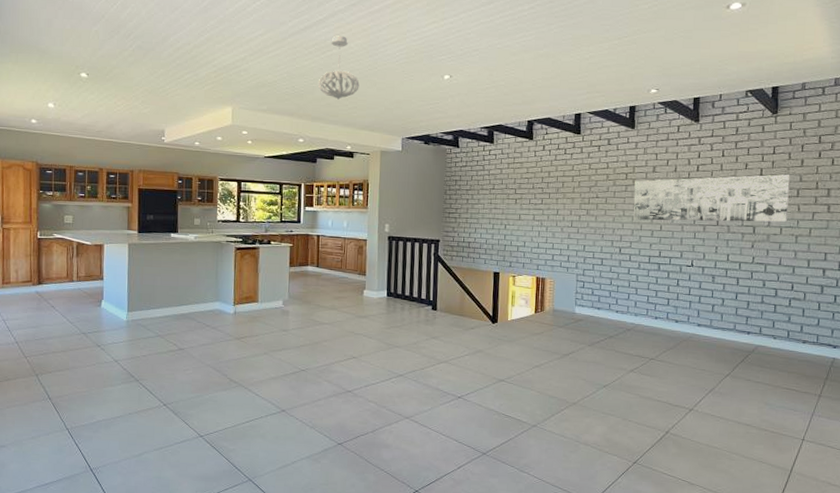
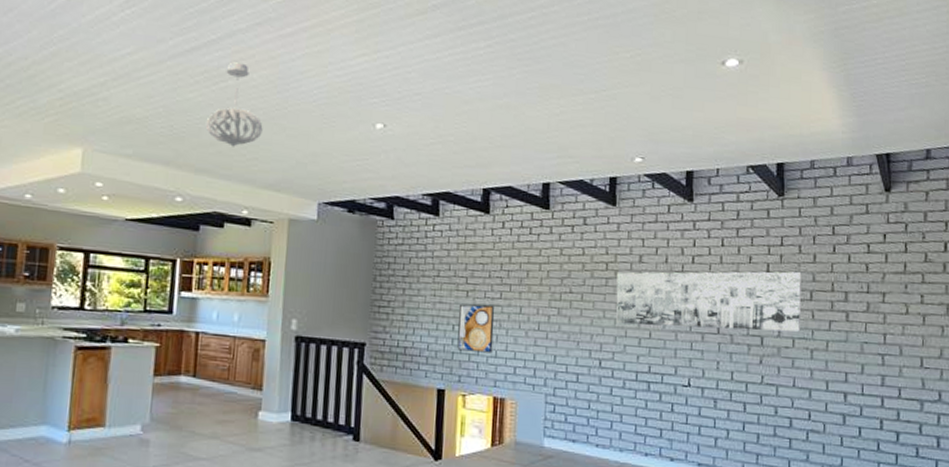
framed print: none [508,208,537,245] -> present [457,303,495,353]

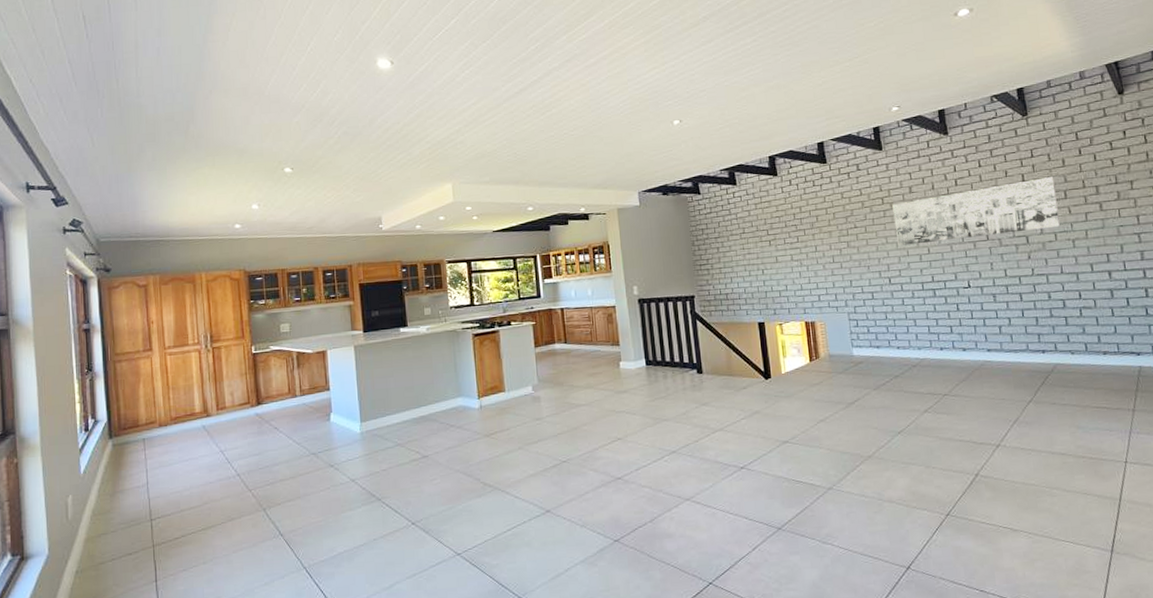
pendant light: present [205,62,263,147] -> none [540,94,585,161]
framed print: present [457,303,495,353] -> none [764,248,798,290]

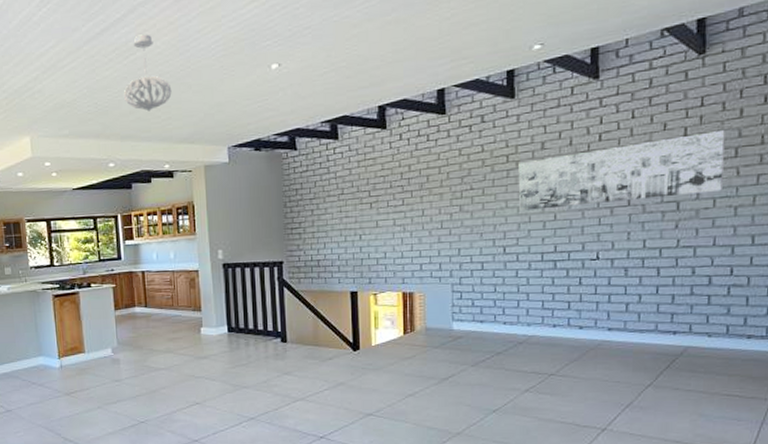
pendant light: none [540,94,585,161] -> present [123,34,172,112]

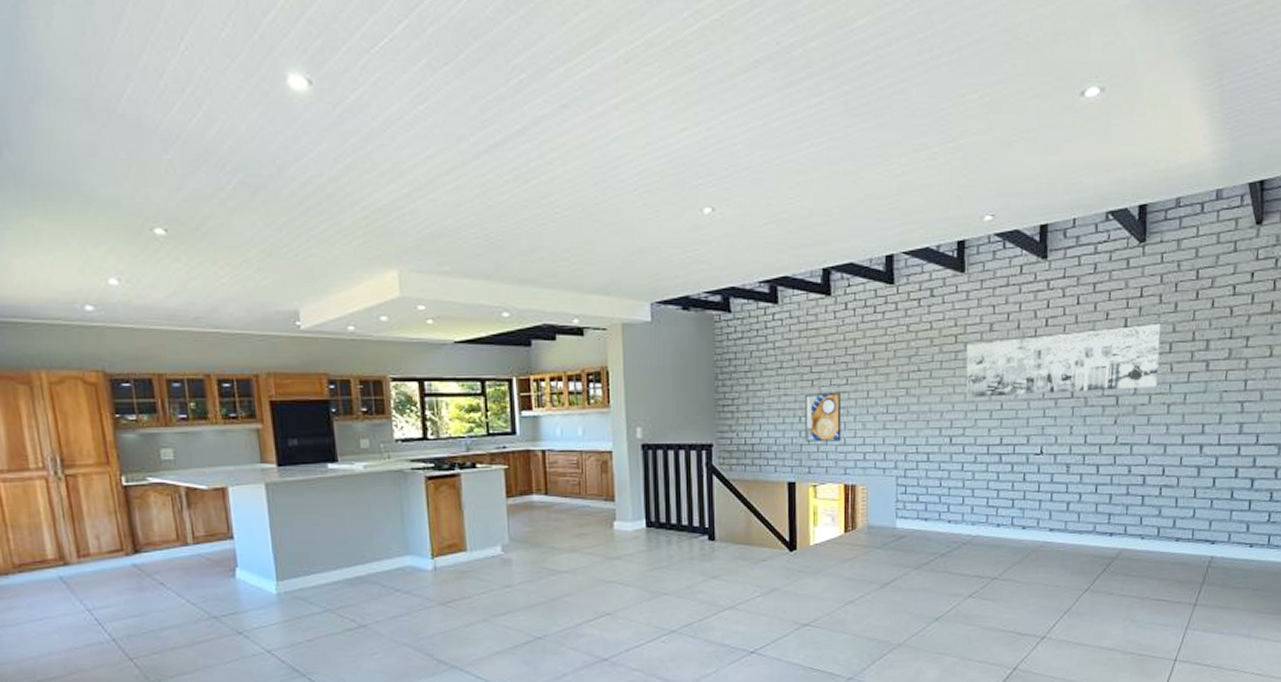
pendant light: present [123,34,172,112] -> none [522,154,584,251]
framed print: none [364,212,399,257] -> present [804,392,842,442]

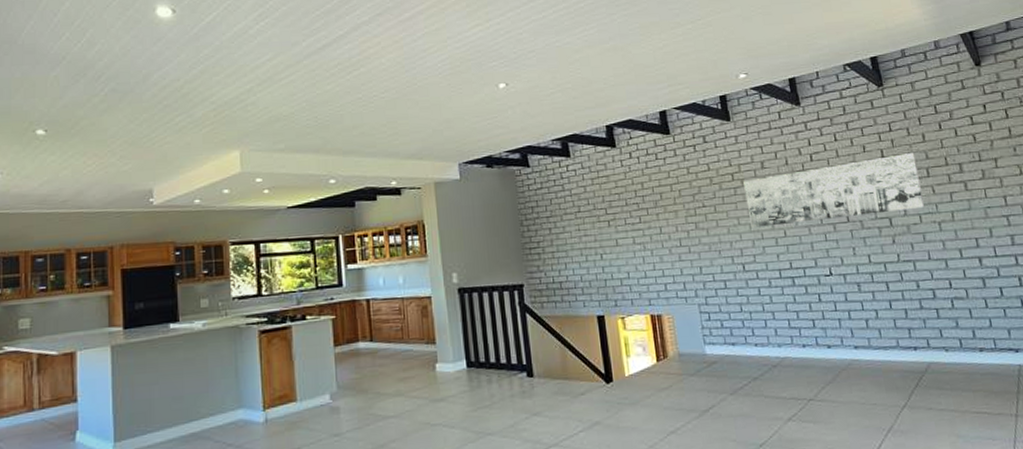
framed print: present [804,392,842,442] -> none [603,230,642,277]

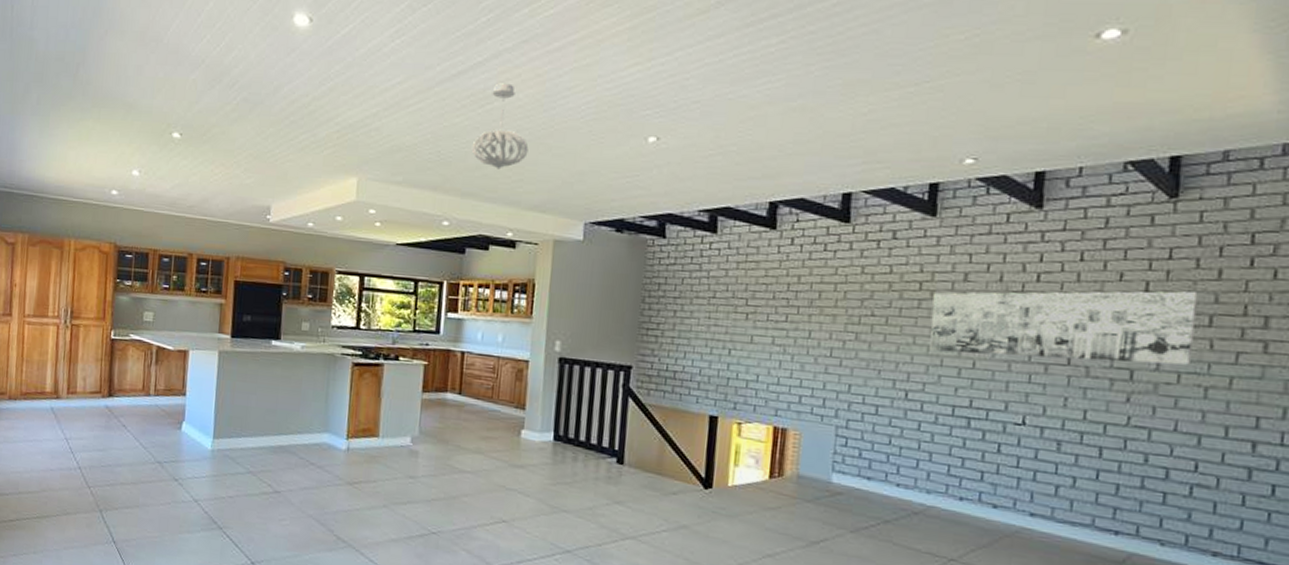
pendant light: none [346,51,398,127] -> present [471,83,529,170]

